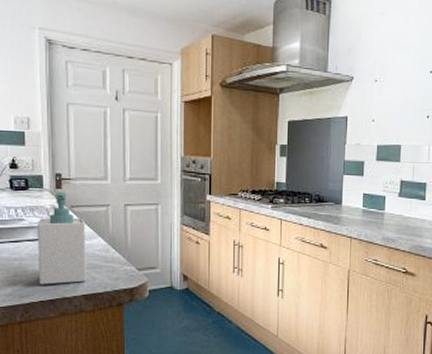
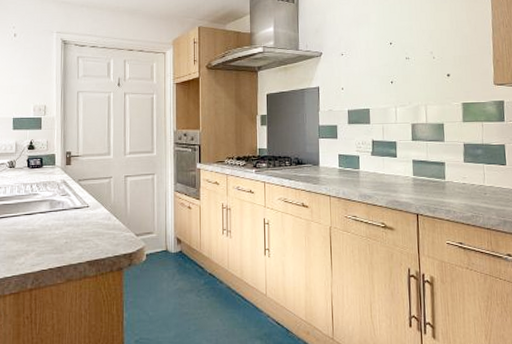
soap bottle: present [37,192,86,285] -> none [48,167,91,253]

